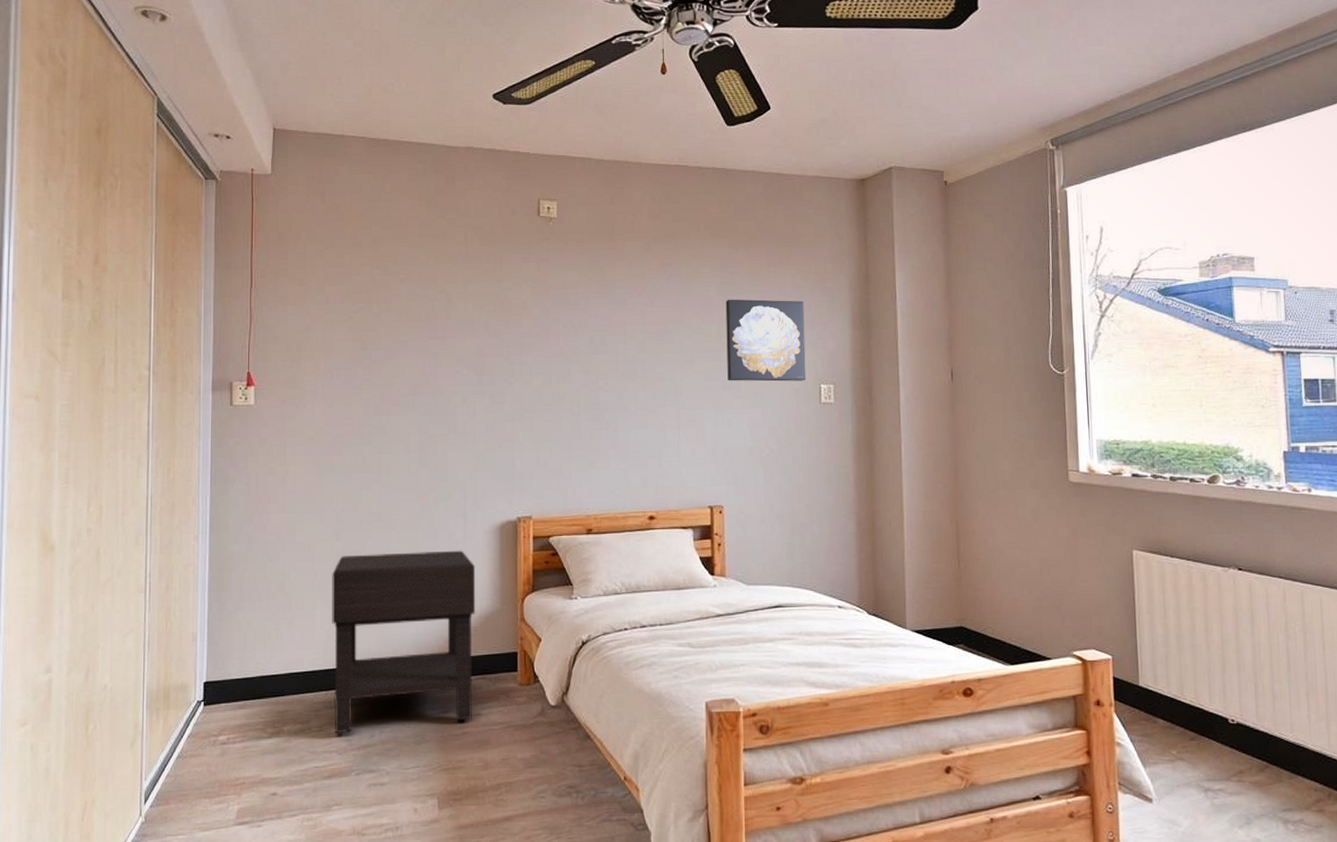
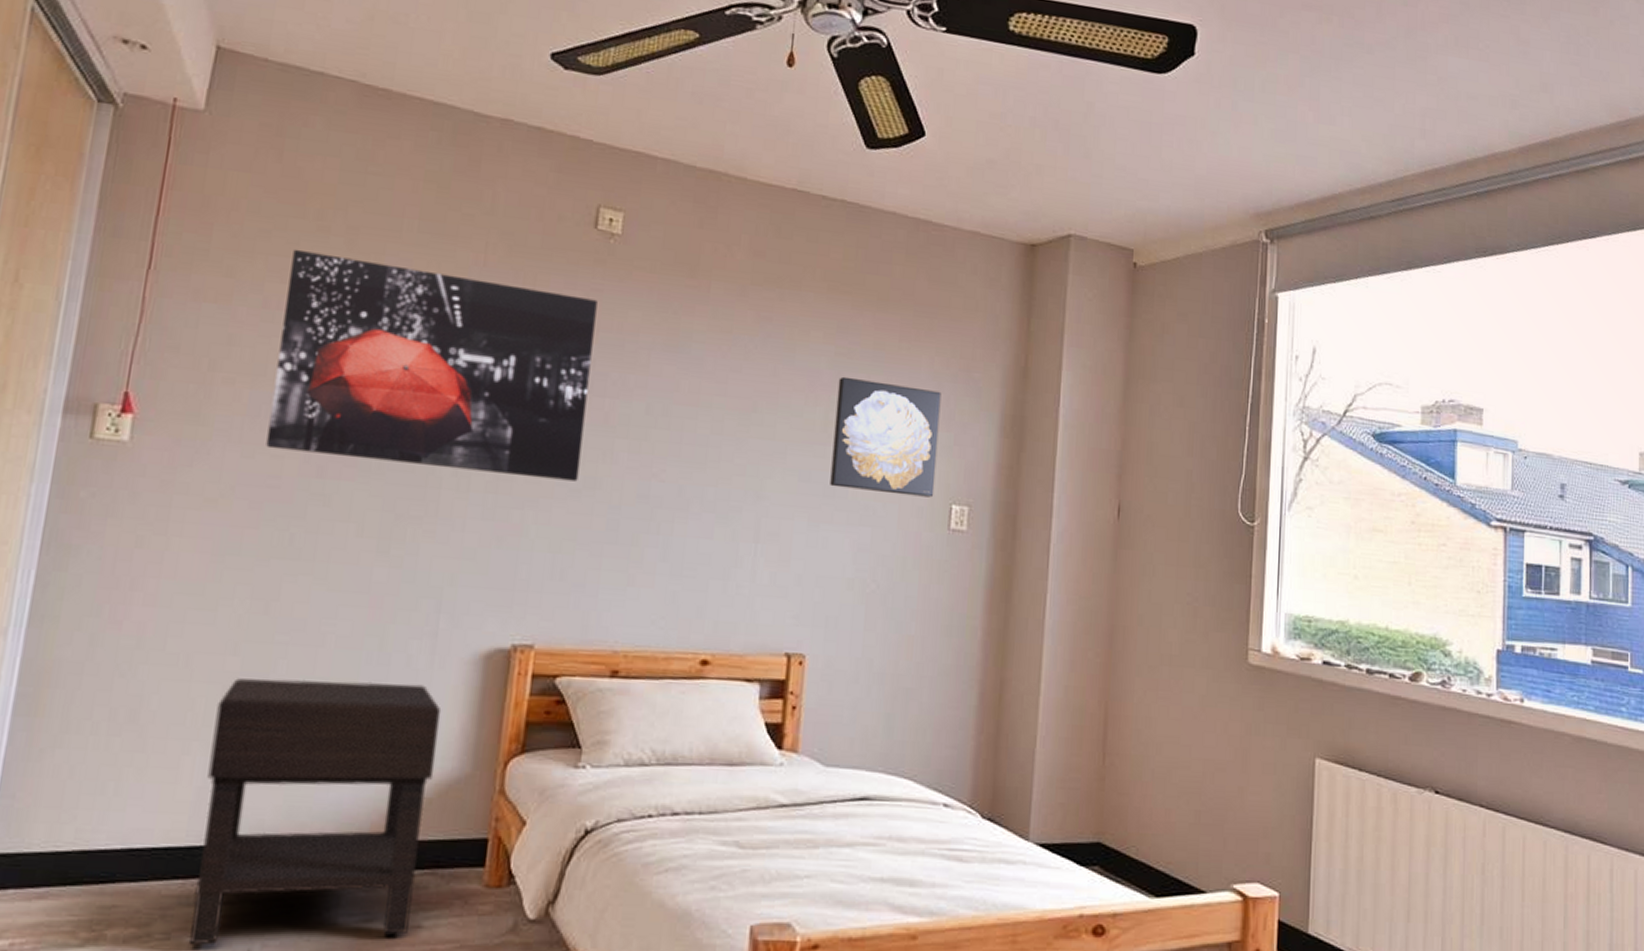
wall art: none [340,260,548,399] -> present [266,249,598,482]

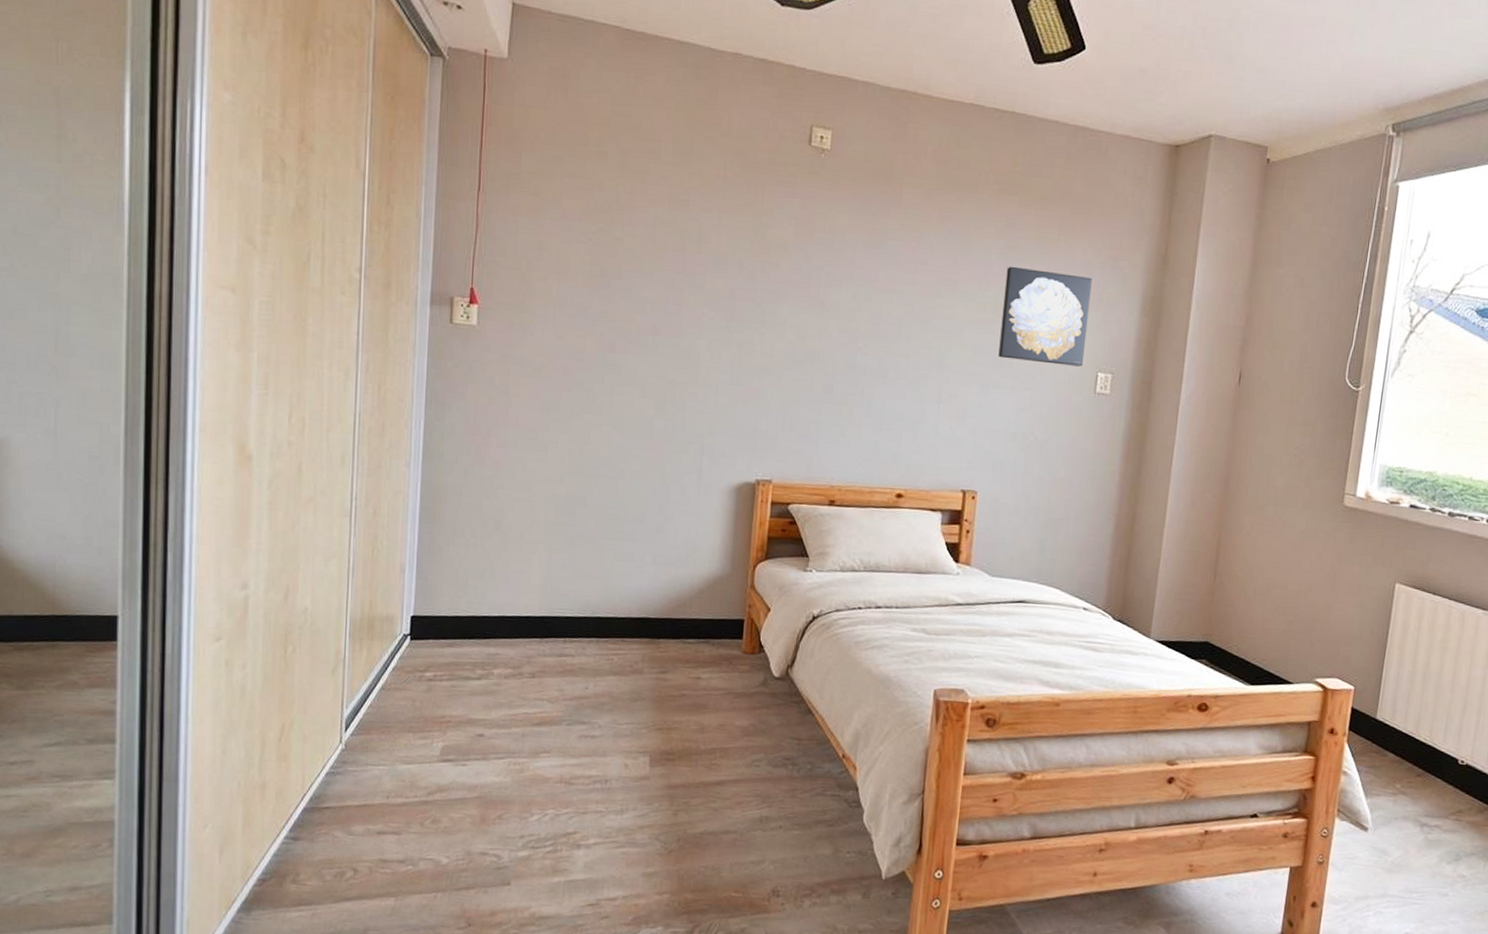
nightstand: present [188,678,442,945] -> none [546,500,708,683]
wall art: present [266,249,598,482] -> none [572,171,813,355]

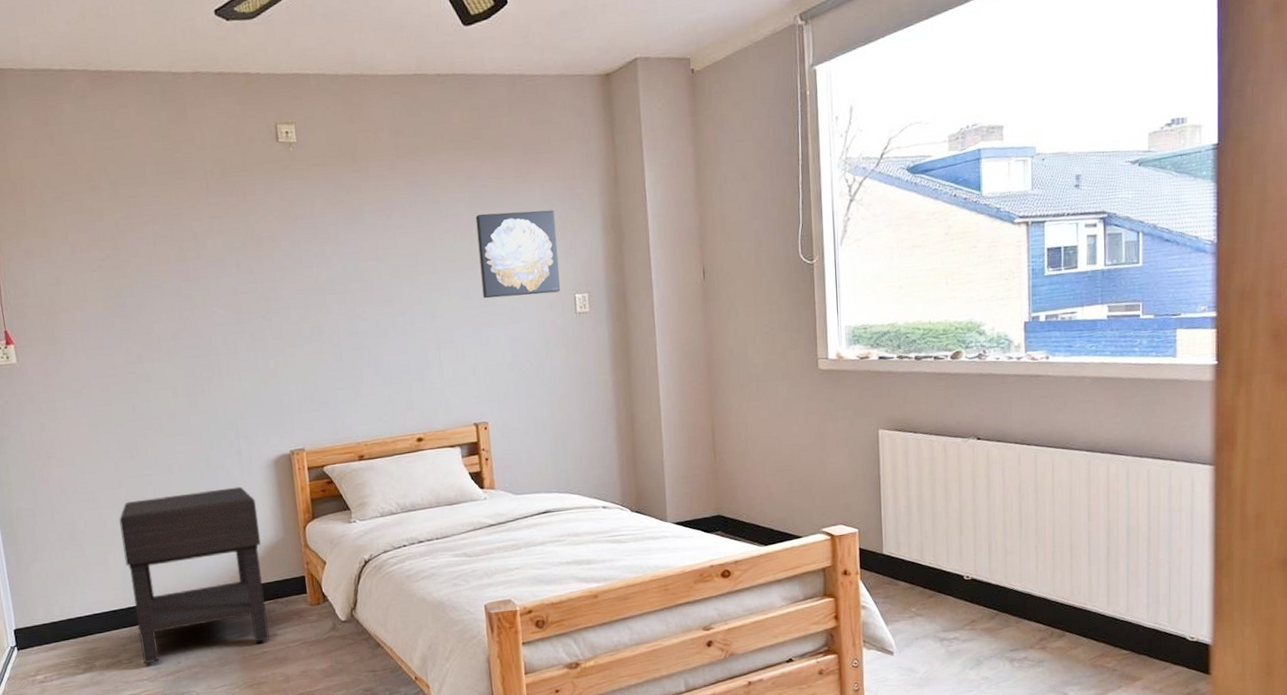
nightstand: none [546,500,708,683] -> present [119,486,270,664]

